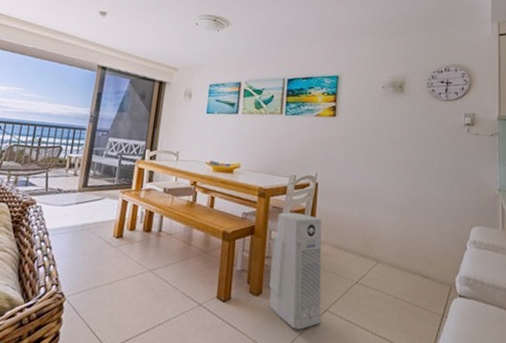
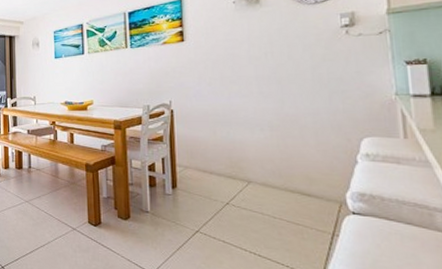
air purifier: present [269,212,322,330] -> none [135,141,193,250]

